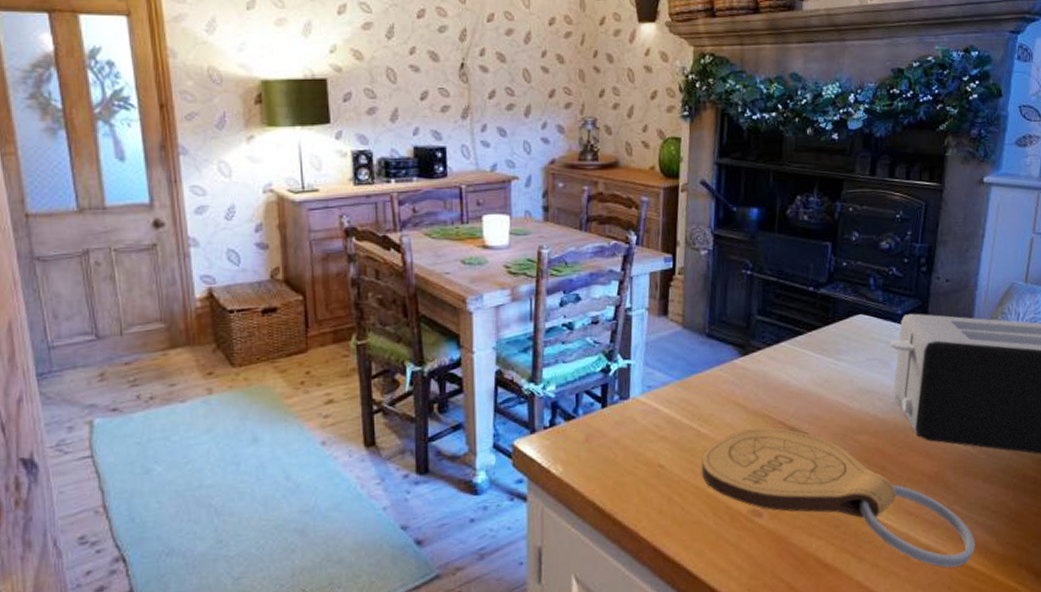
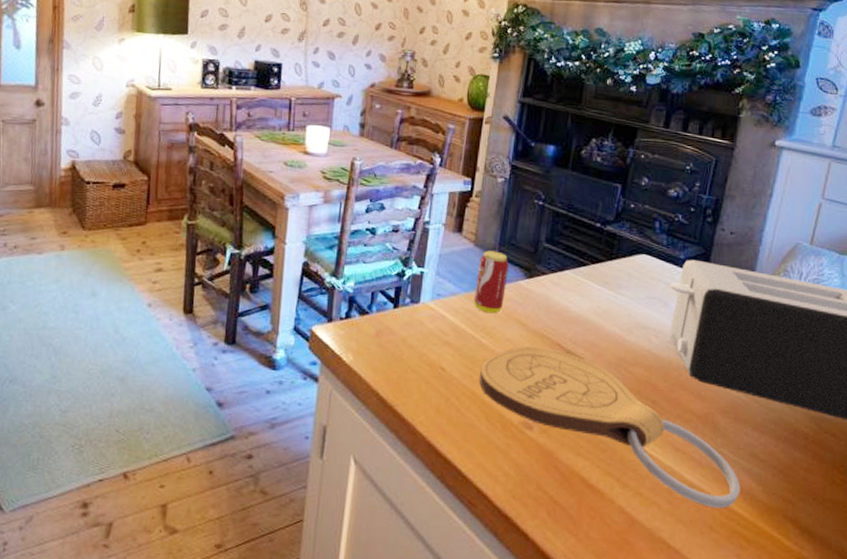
beverage can: none [687,331,722,400] -> present [474,250,510,314]

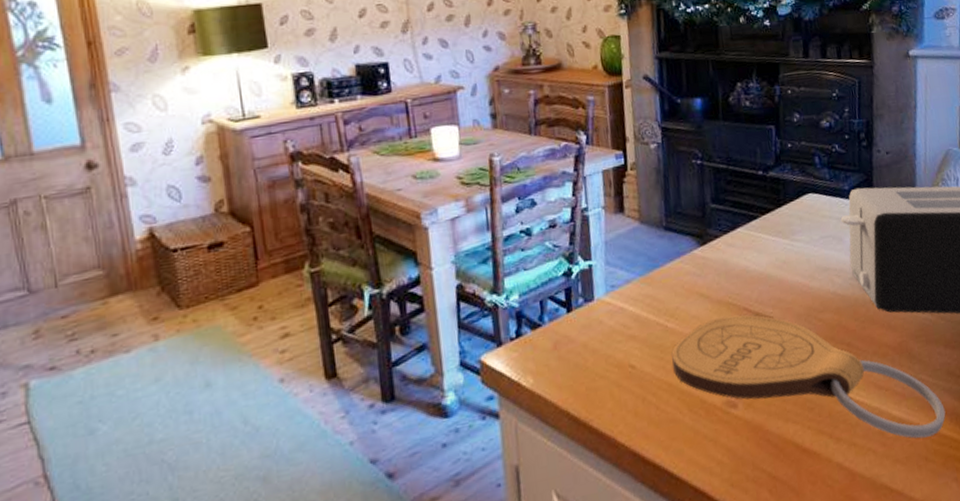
beverage can: present [474,250,510,314] -> none [648,223,682,294]

